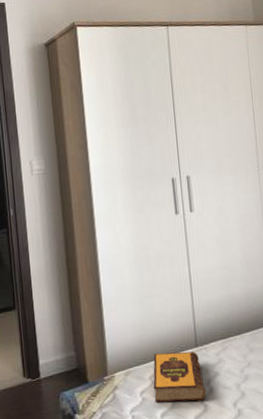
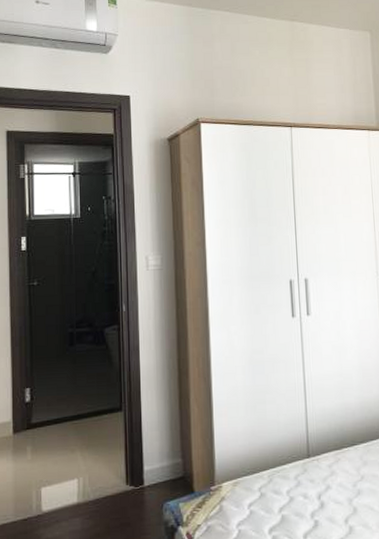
hardback book: present [153,351,206,402] -> none [262,462,316,516]

